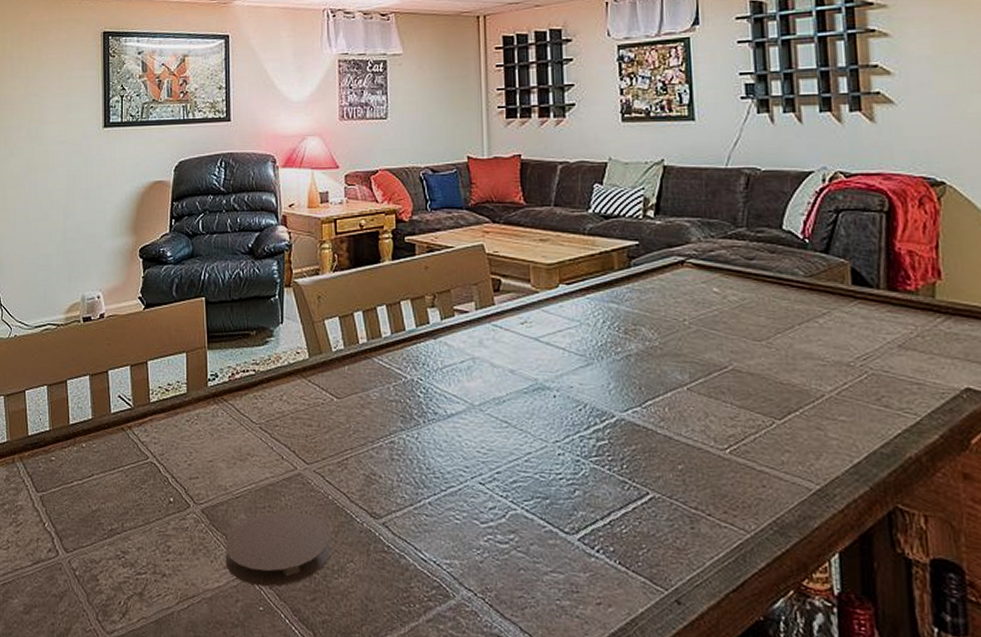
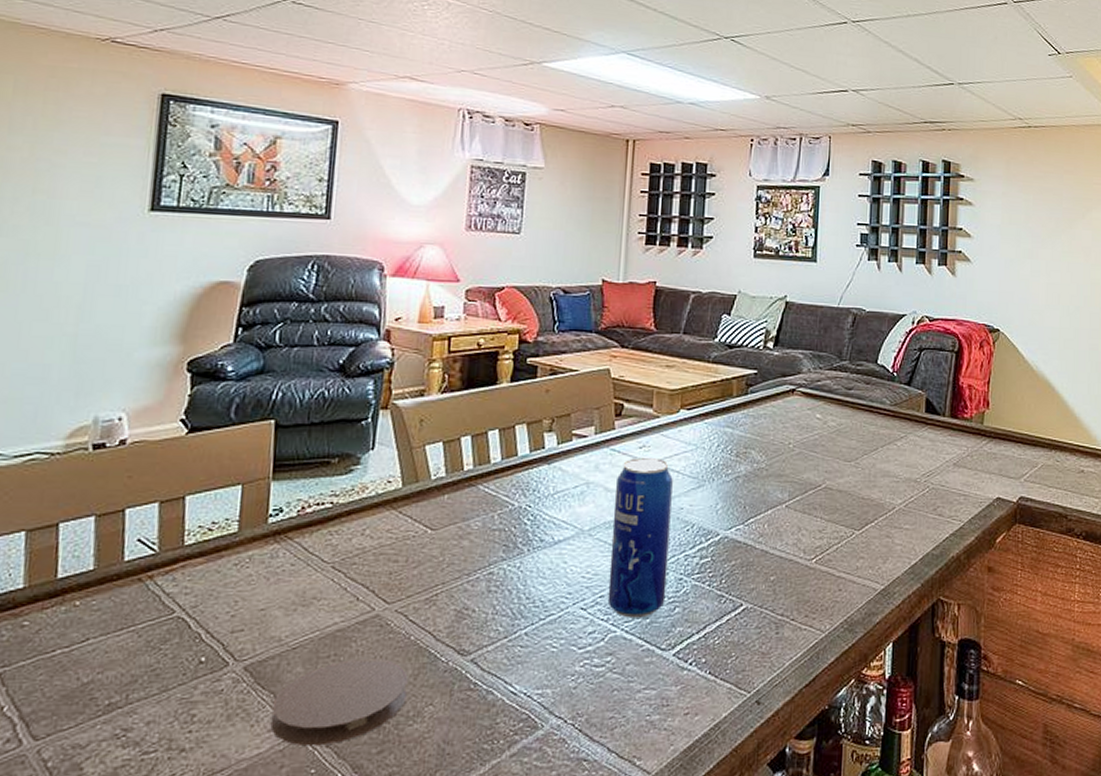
beverage can: none [500,333,564,498] -> present [607,457,673,618]

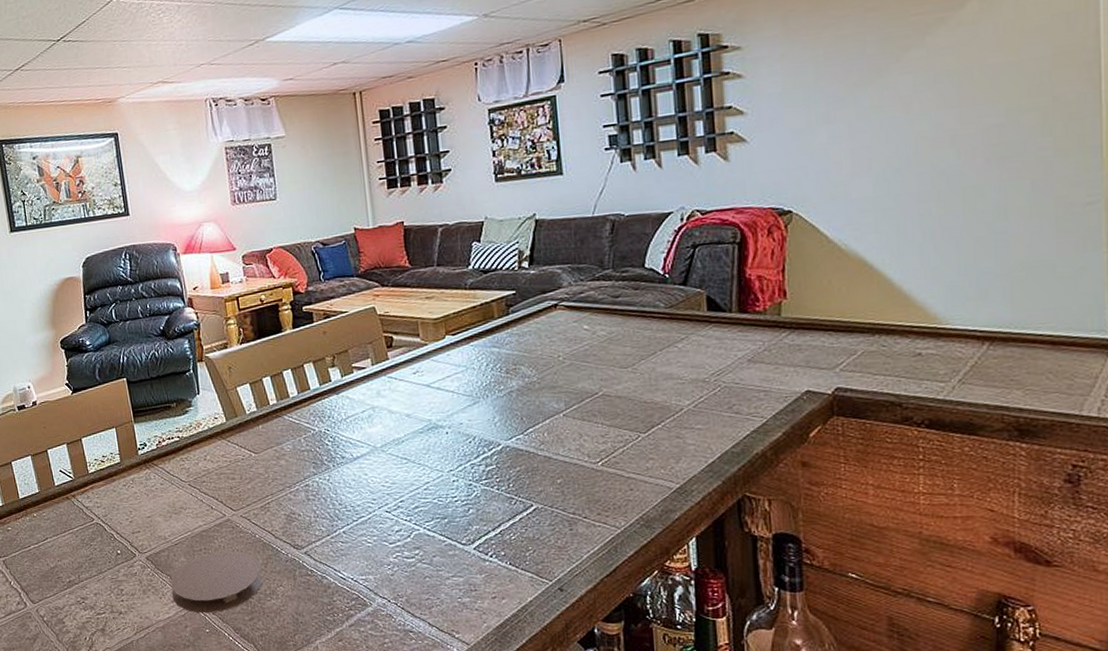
beverage can: present [607,457,673,618] -> none [397,380,459,519]

